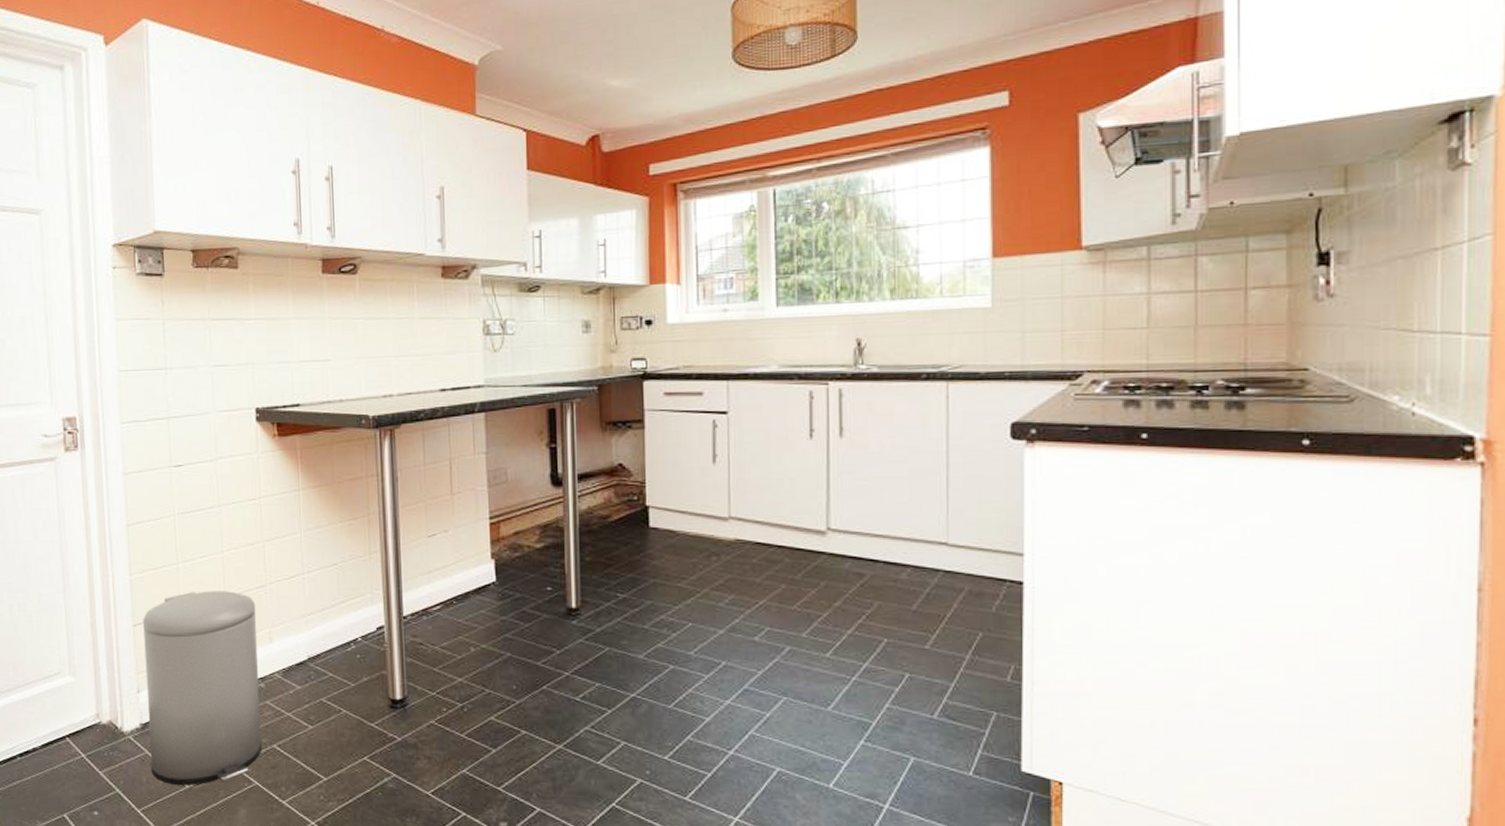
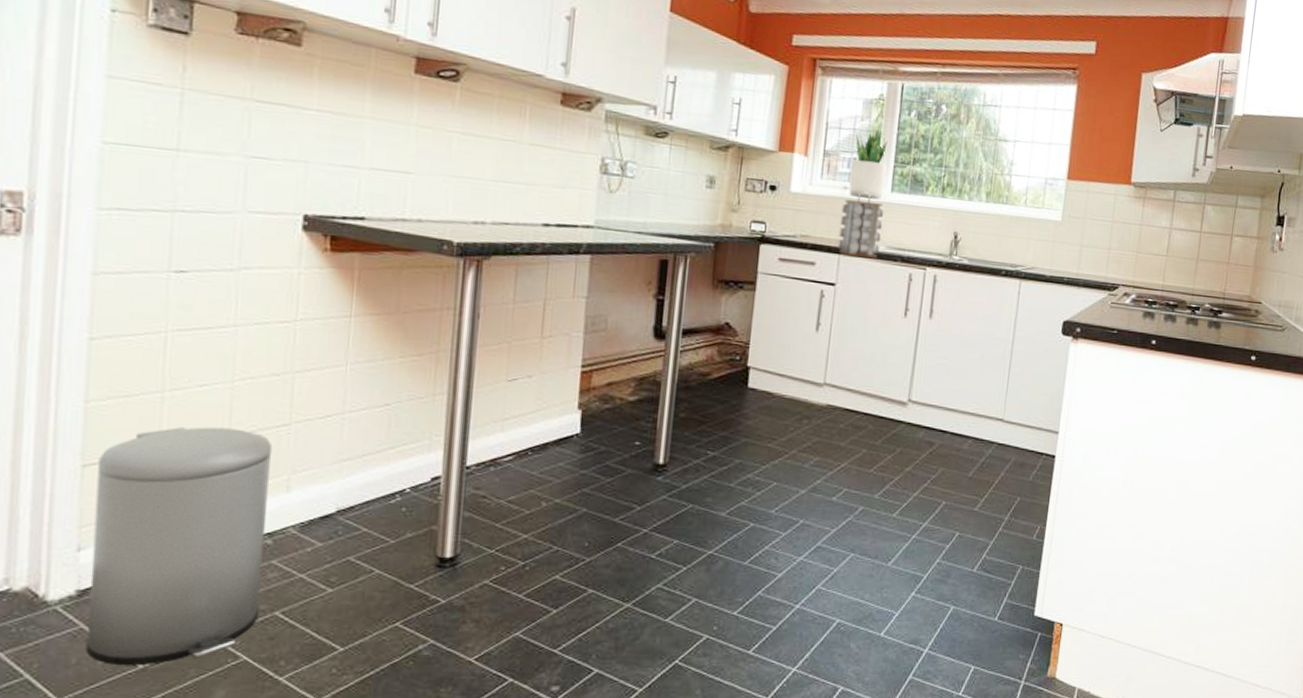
spice rack: none [723,311,772,382] -> present [837,192,885,259]
planter: none [727,243,768,318] -> present [849,130,888,200]

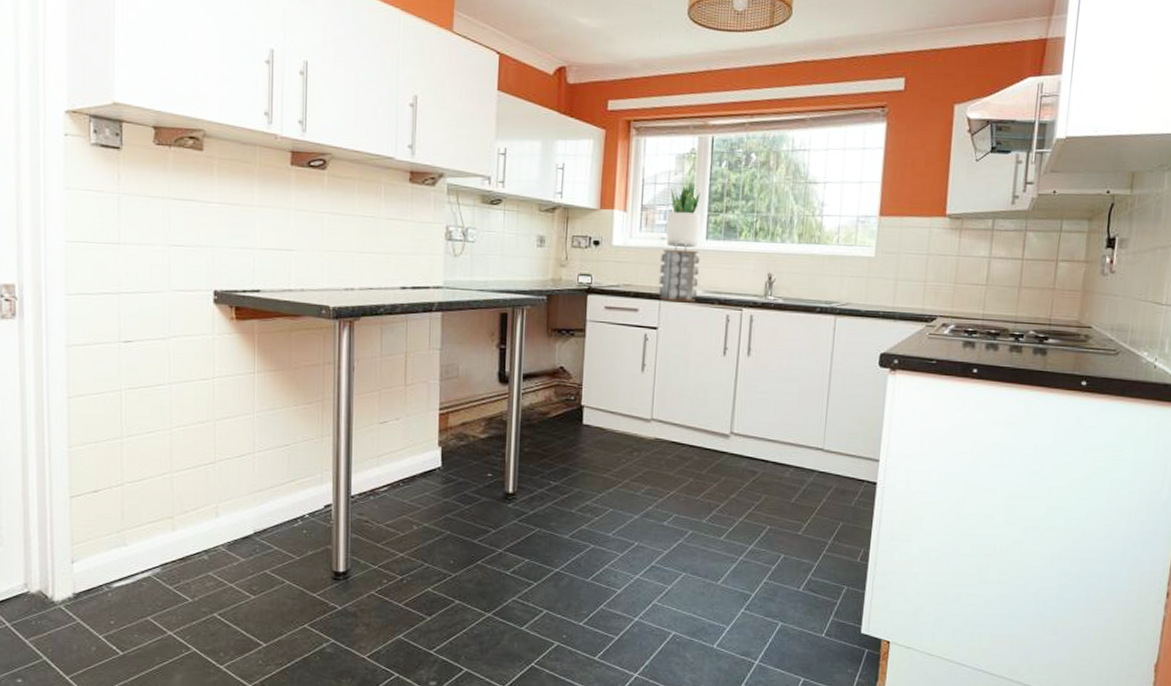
pedal bin: present [85,427,273,665] -> none [81,465,203,652]

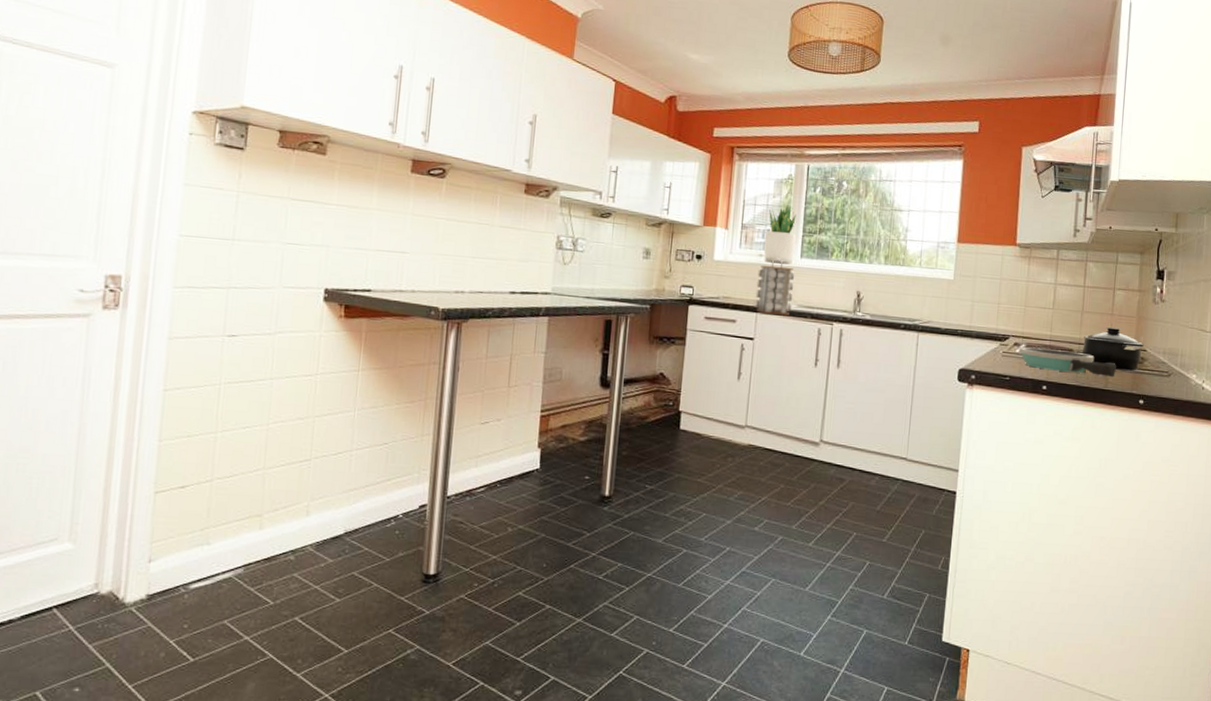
frying pan: none [947,328,1057,358] -> present [1019,347,1116,378]
saucepan: none [1019,302,1089,350] -> present [1082,326,1144,371]

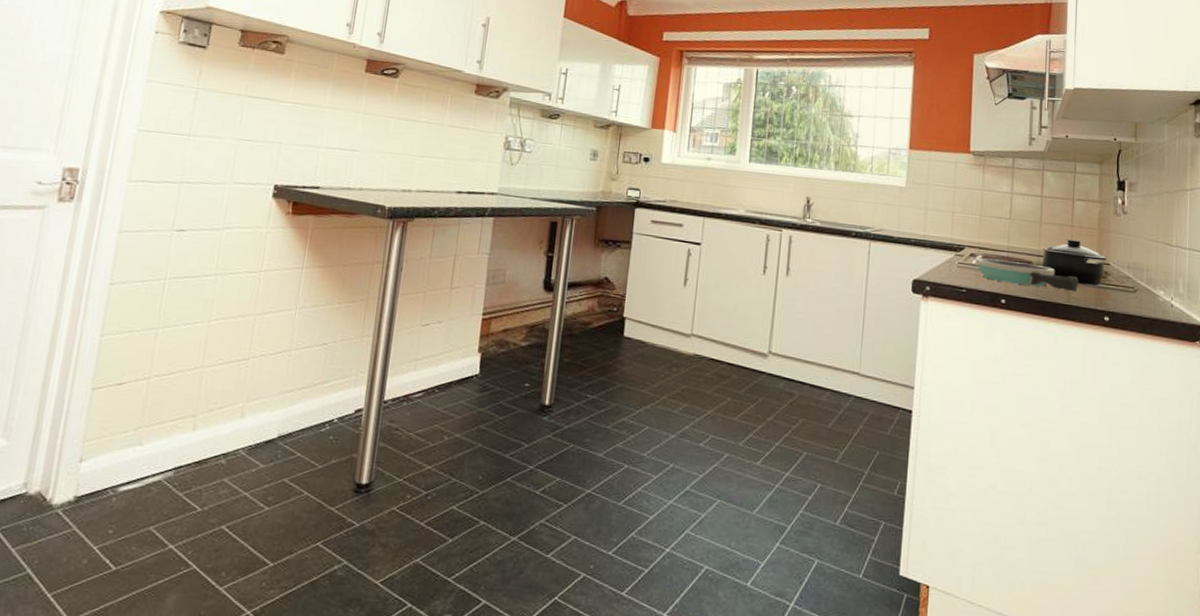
spice rack: present [755,258,795,316] -> none [702,162,744,221]
planter: present [764,205,797,265] -> none [712,109,746,169]

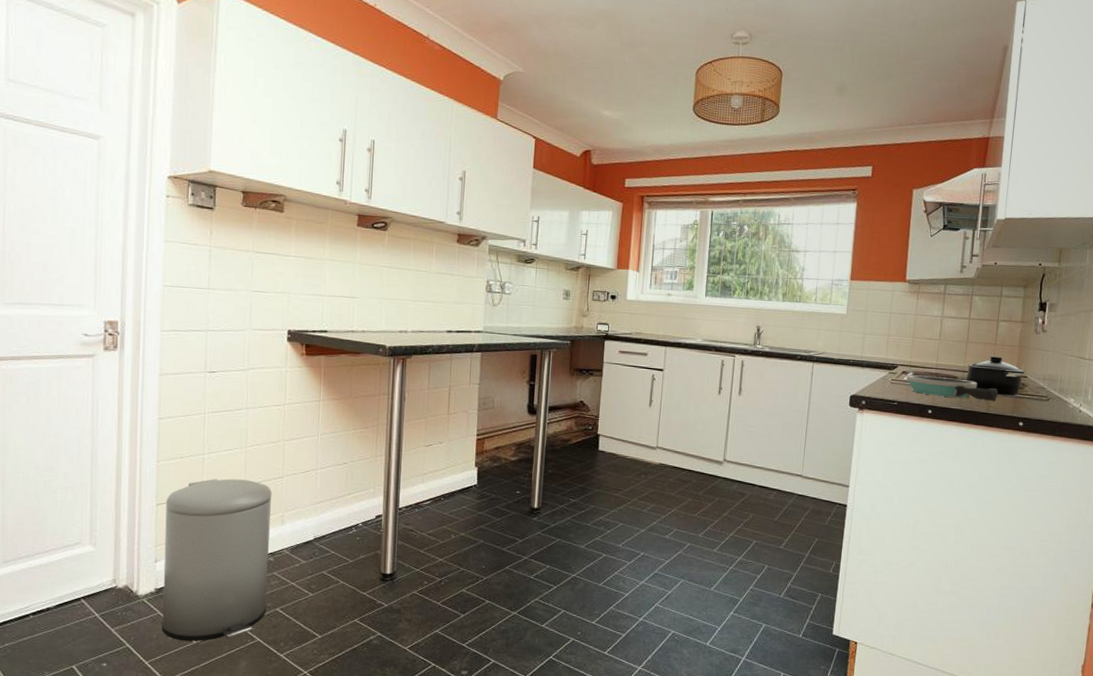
pedal bin: none [74,359,234,567] -> present [161,479,272,641]

